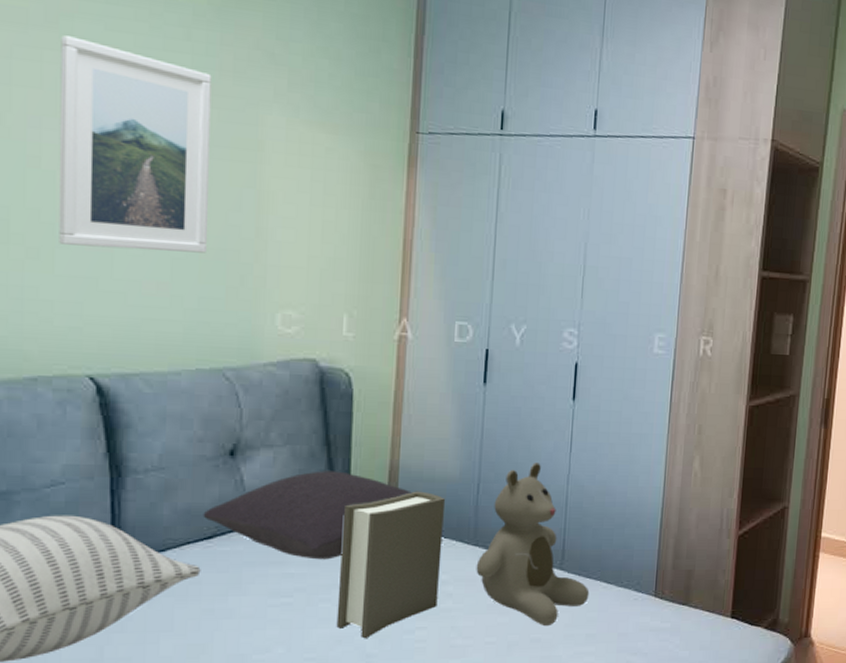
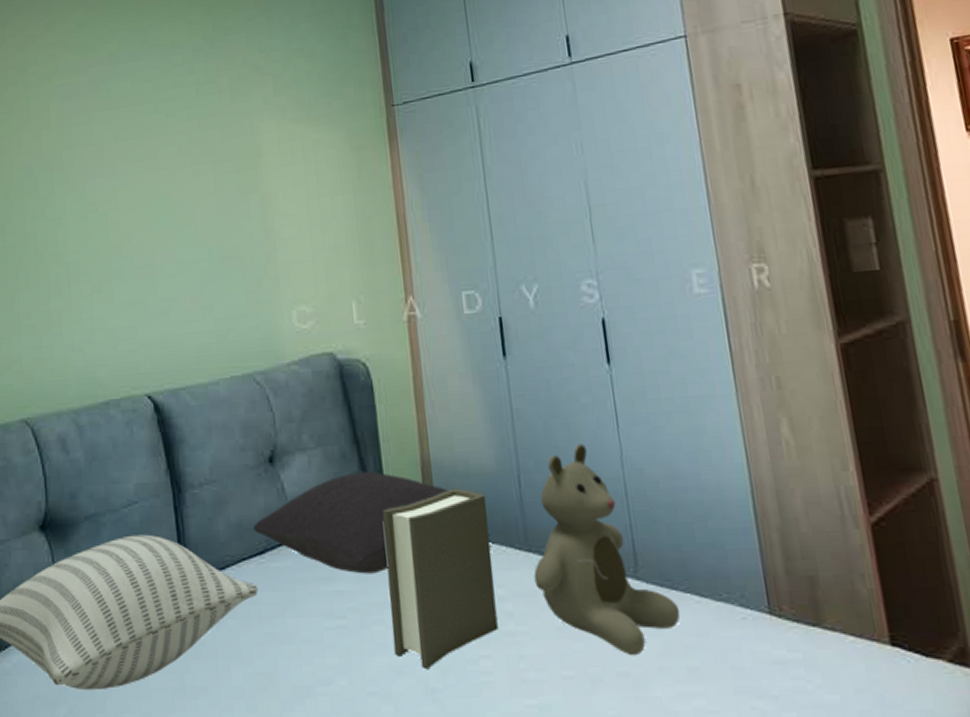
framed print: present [59,35,212,253] -> none [102,95,226,276]

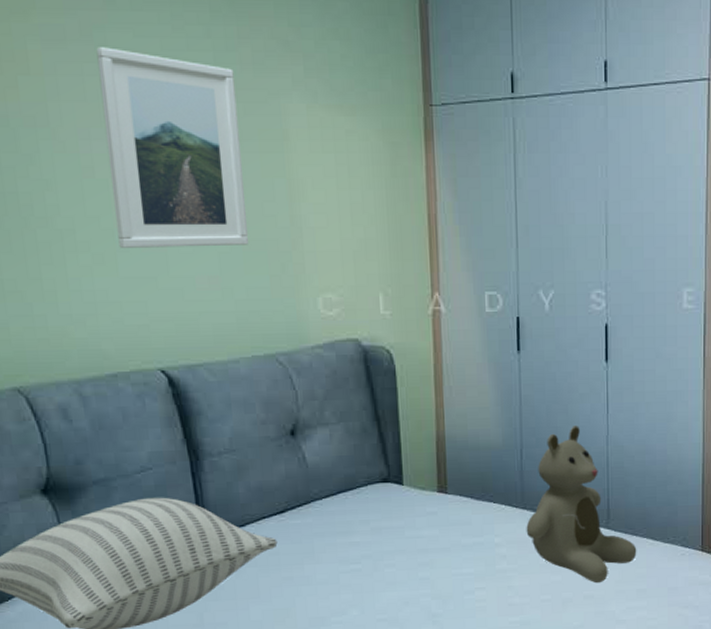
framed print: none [102,95,226,276] -> present [96,47,248,248]
pillow: present [253,471,449,574] -> none [273,444,459,528]
book: present [383,488,499,670] -> none [398,459,493,600]

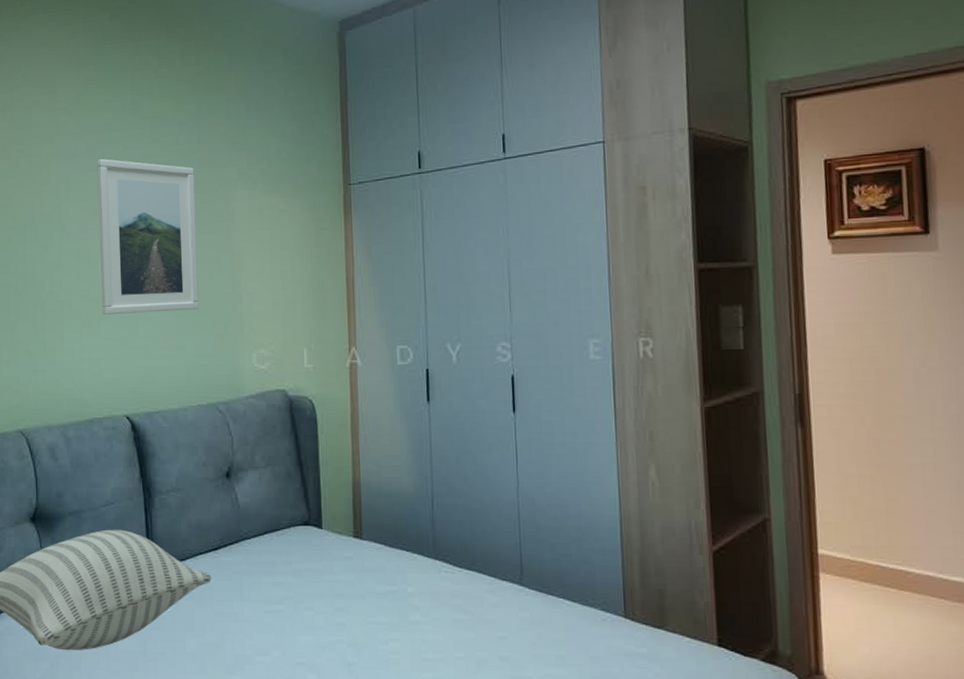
teddy bear: present [526,426,637,584] -> none [438,476,554,645]

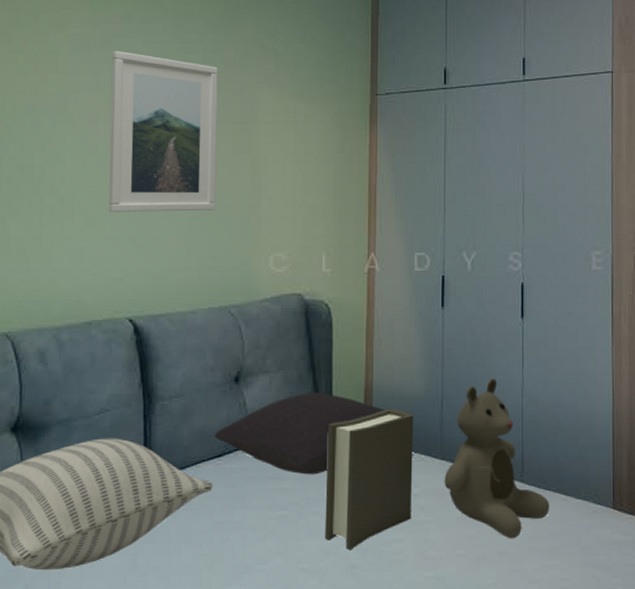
pillow: none [210,489,374,570] -> present [214,392,385,475]
book: none [318,506,406,648] -> present [325,409,414,551]
teddy bear: none [438,476,554,645] -> present [444,378,550,539]

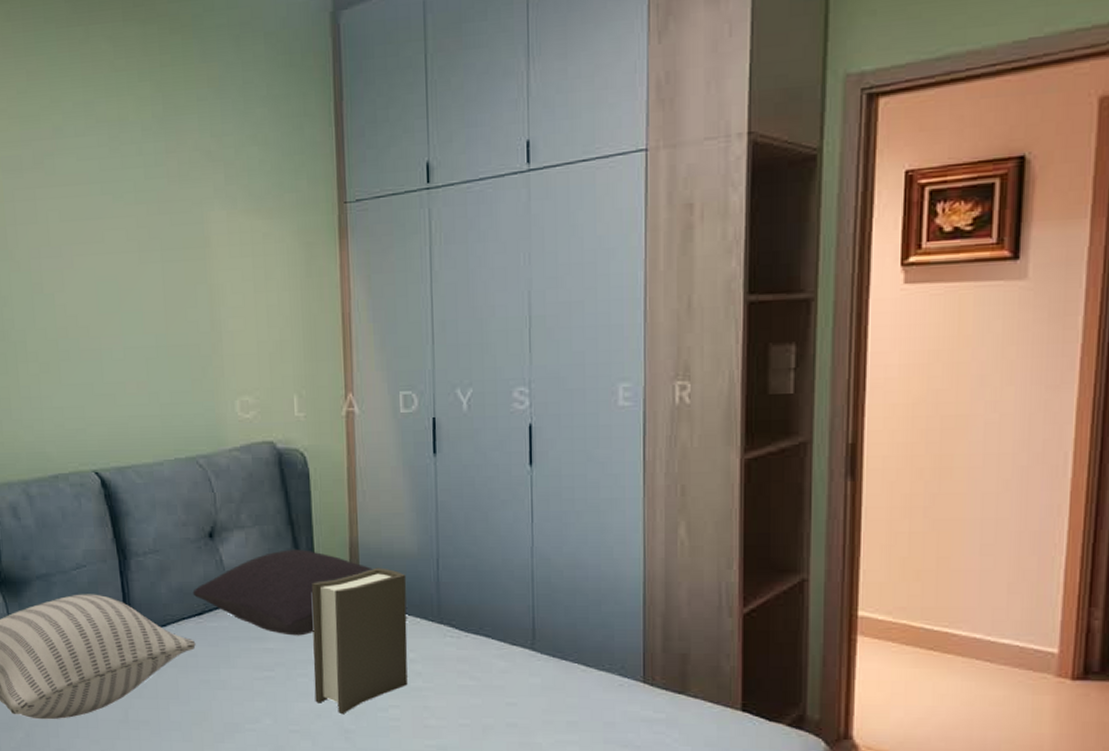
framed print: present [108,51,218,212] -> none [46,172,173,357]
teddy bear: present [444,378,550,539] -> none [443,535,567,711]

